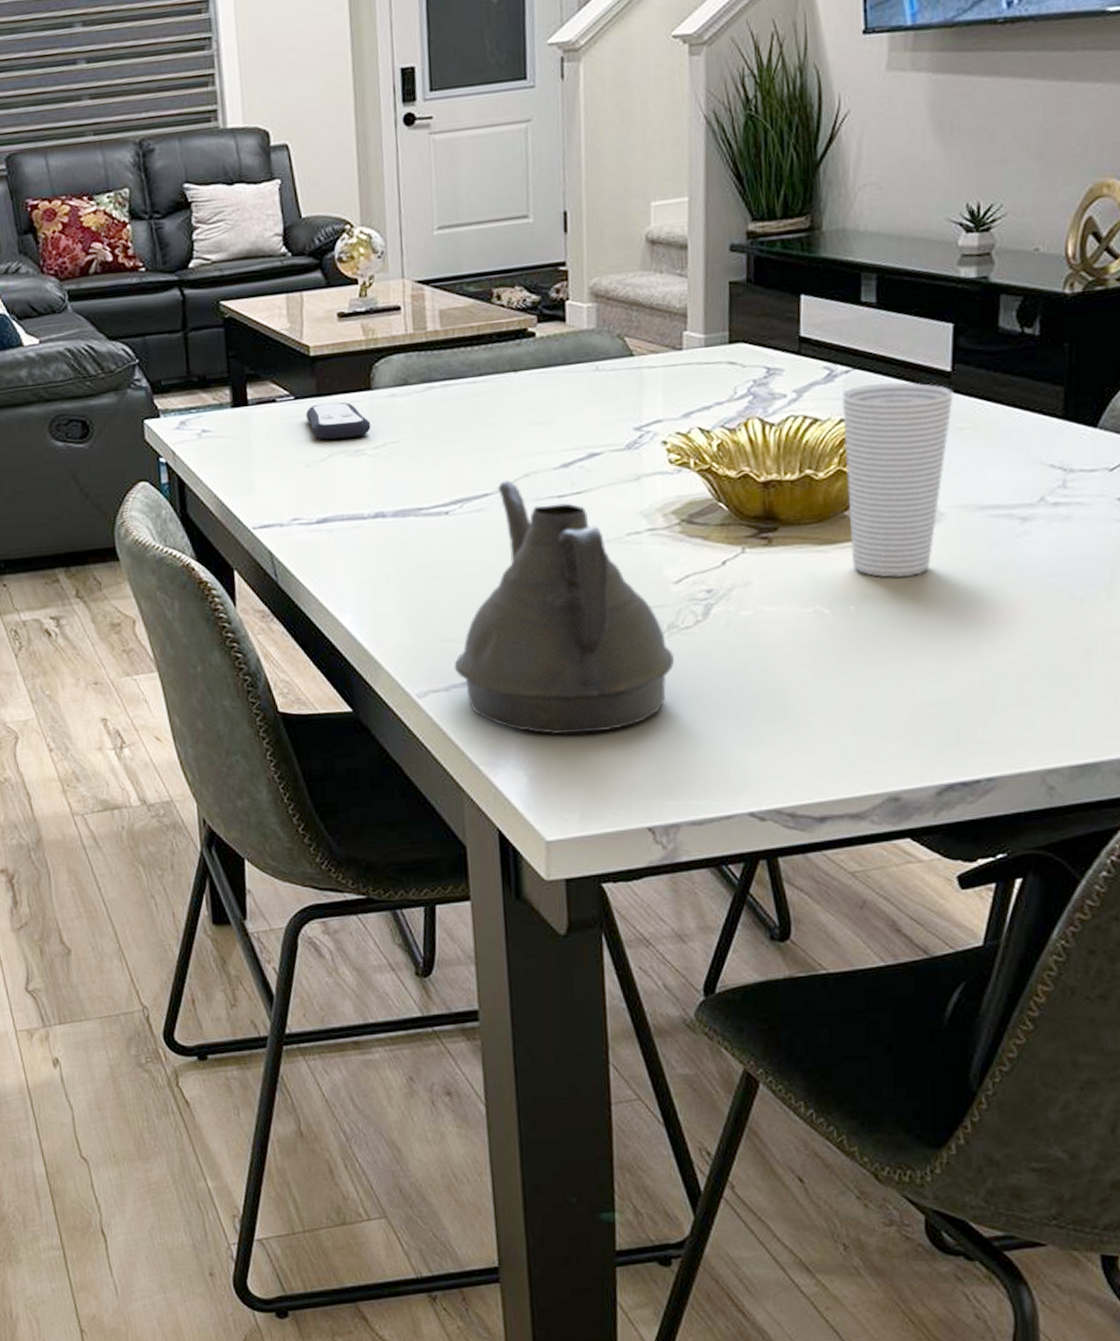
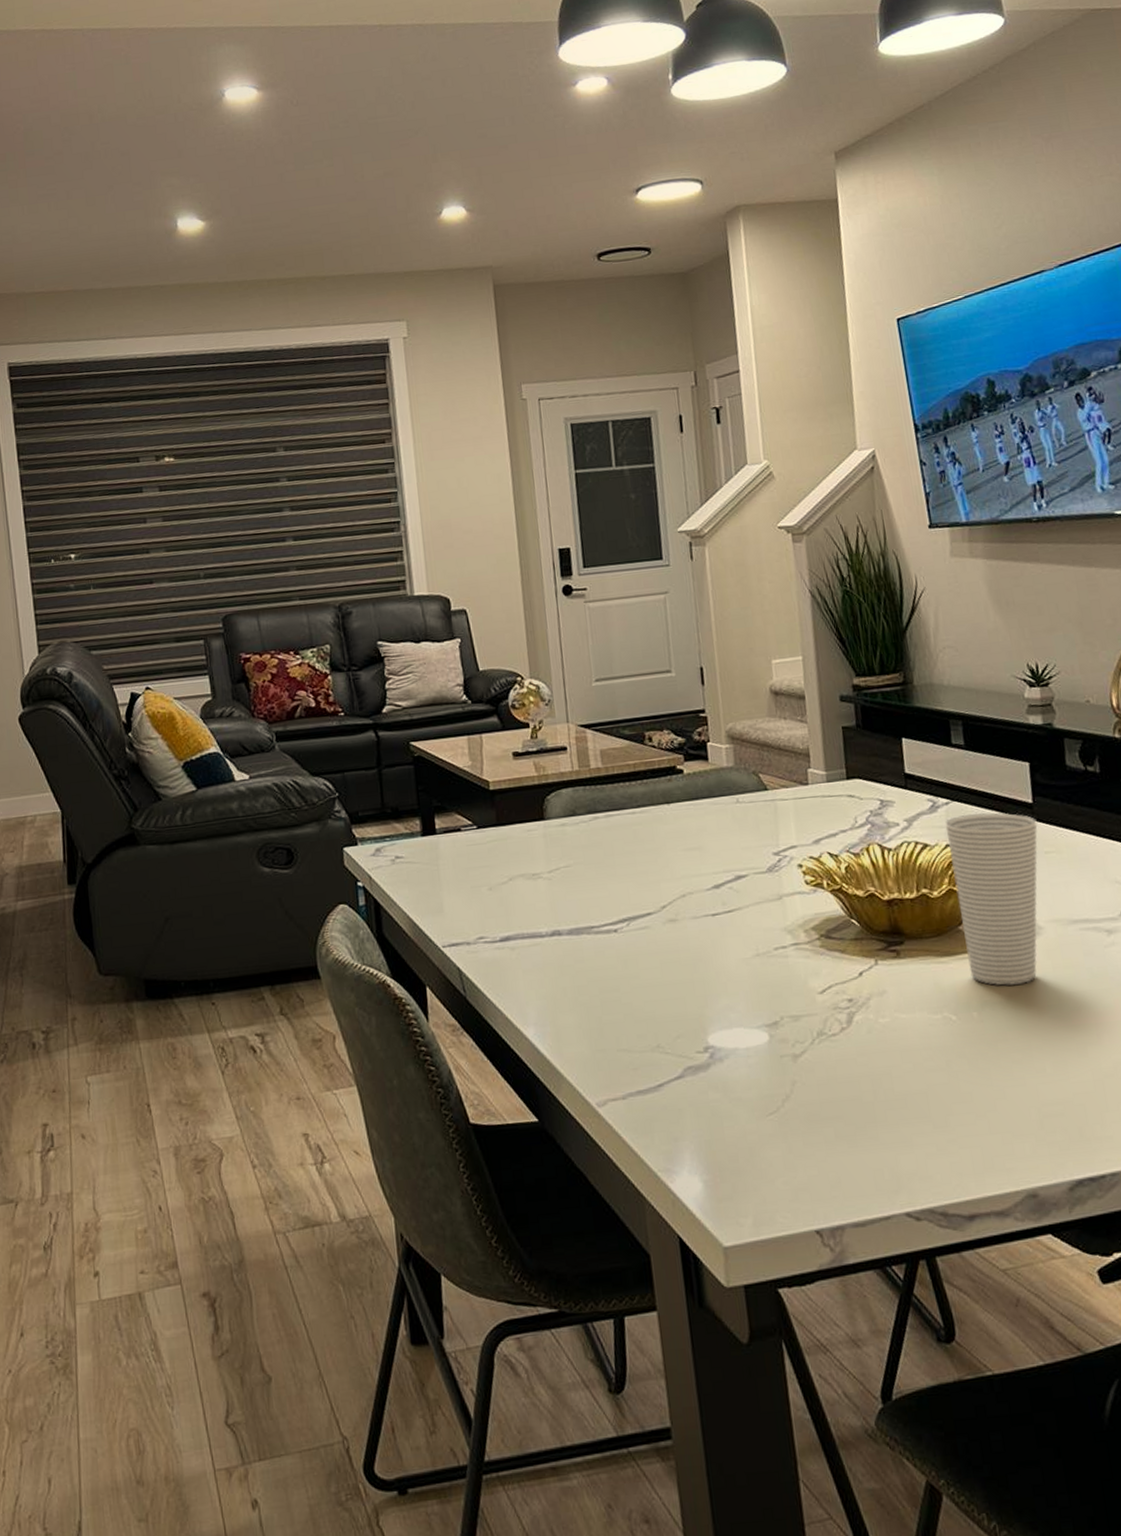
remote control: present [306,402,371,440] -> none [488,830,546,865]
teapot: present [454,480,675,735] -> none [629,900,826,1140]

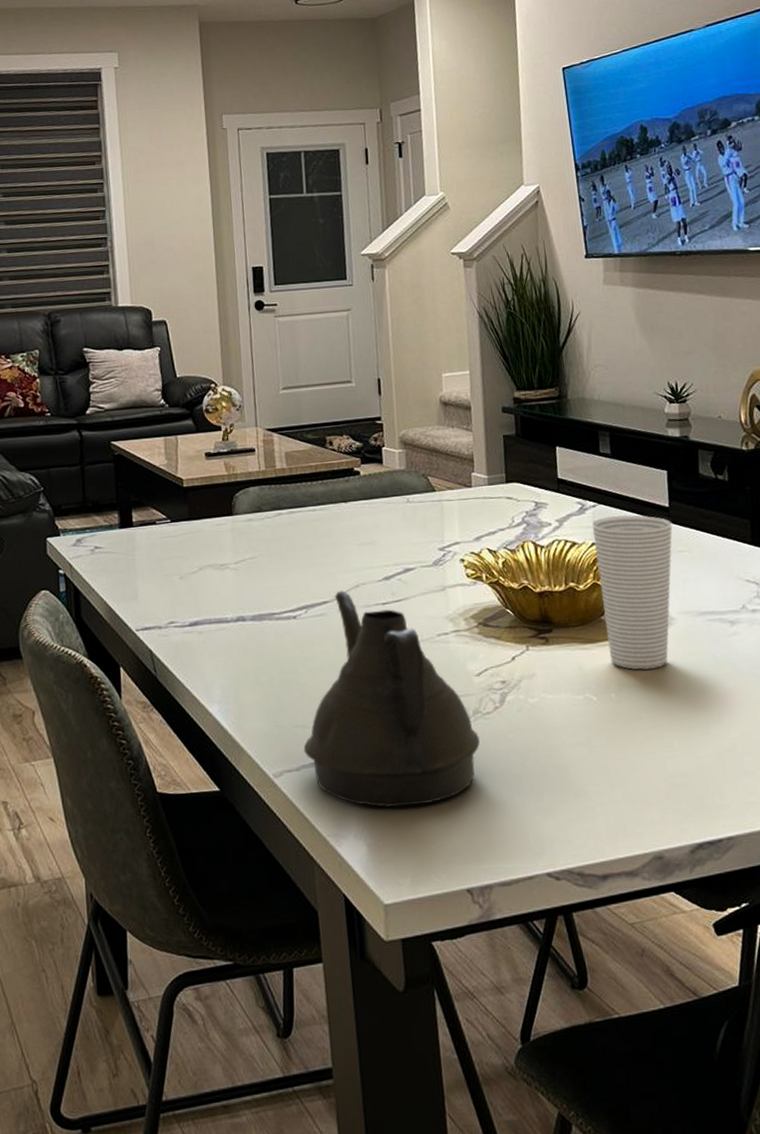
teapot: none [629,900,826,1140] -> present [303,590,480,808]

